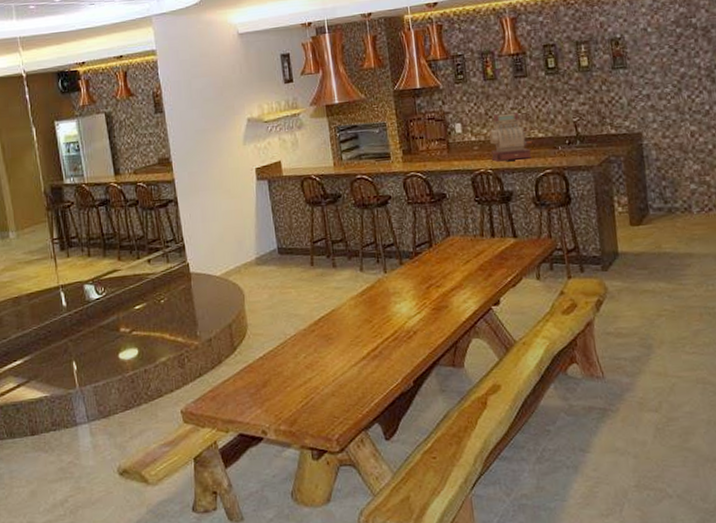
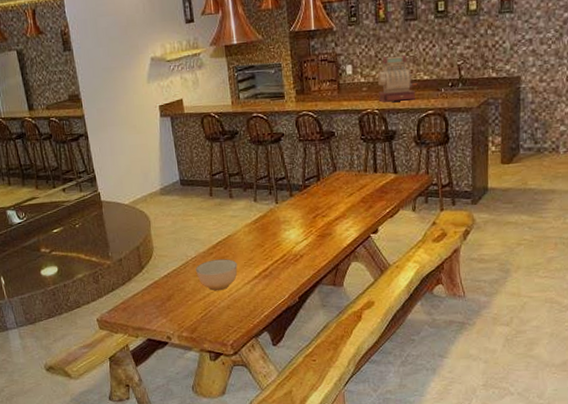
bowl: none [294,337,343,374] -> present [195,259,238,290]

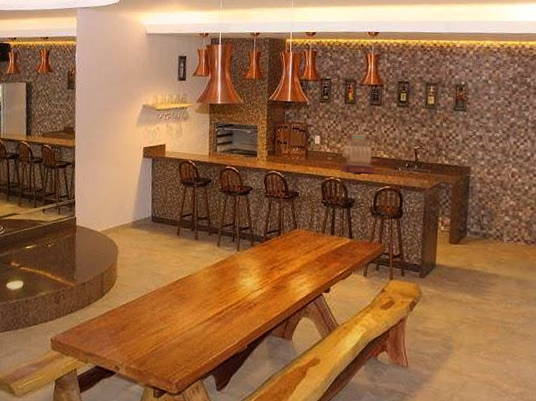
bowl: present [195,259,238,290] -> none [152,296,193,327]

